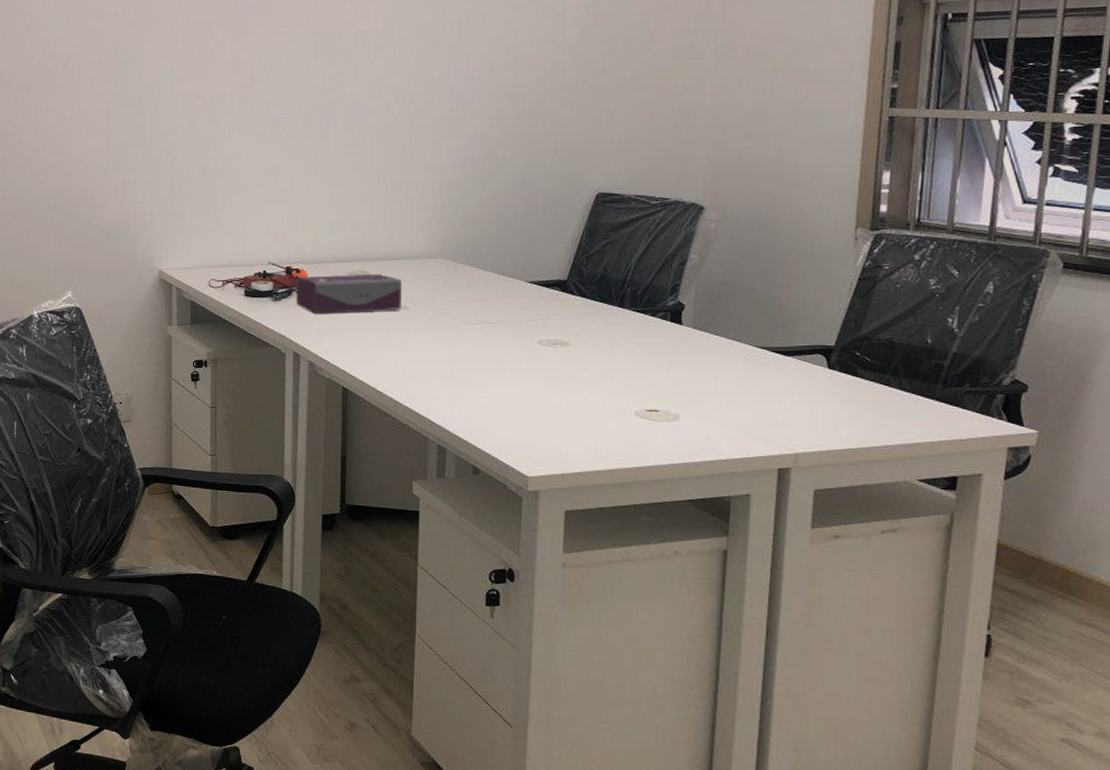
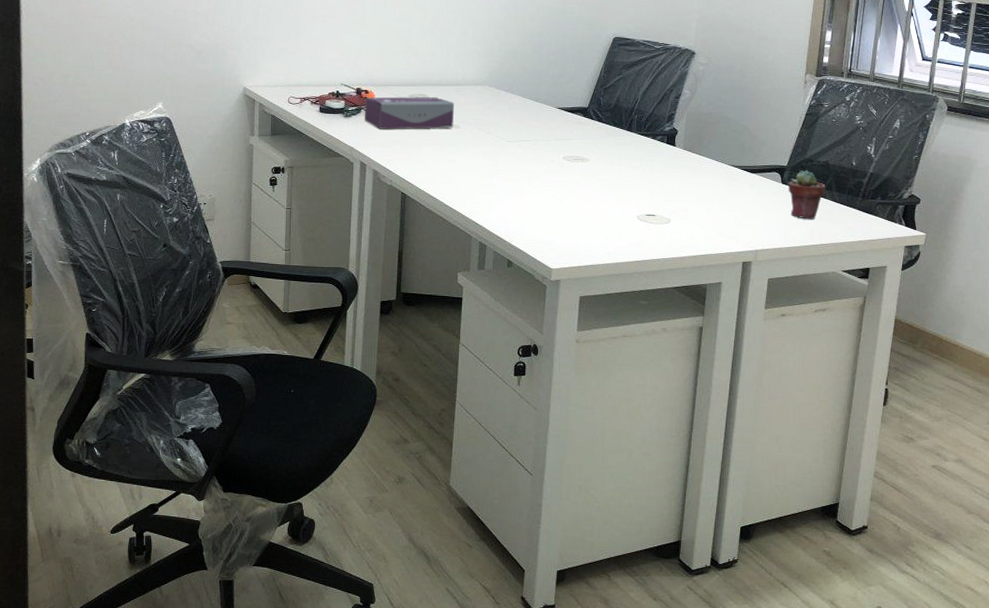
potted succulent: none [837,351,889,414] -> present [788,170,825,219]

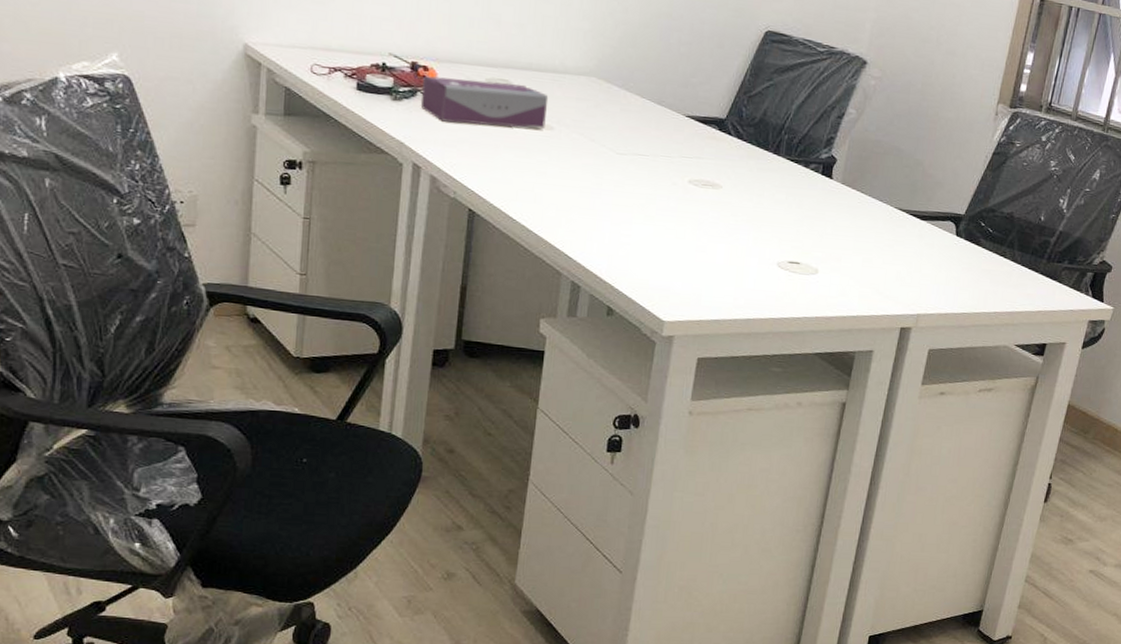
potted succulent: present [788,170,825,219] -> none [962,221,1006,282]

